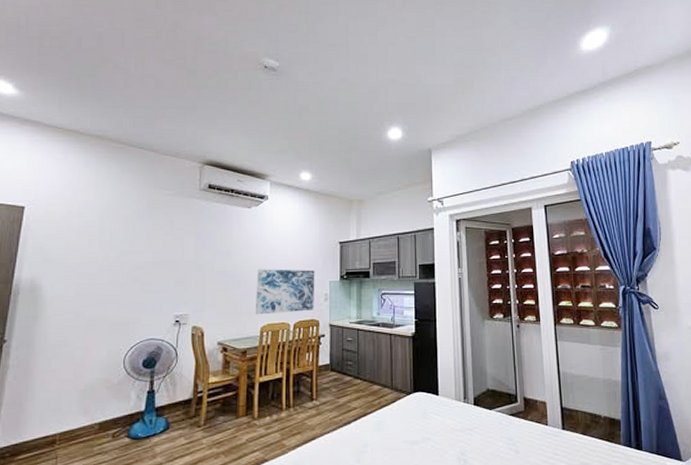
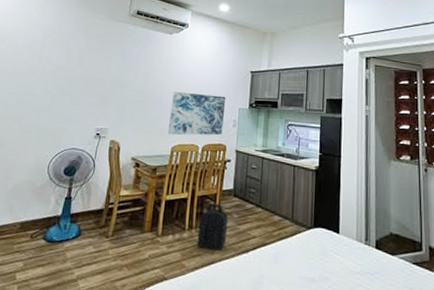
backpack: none [296,379,327,426] -> present [197,202,228,251]

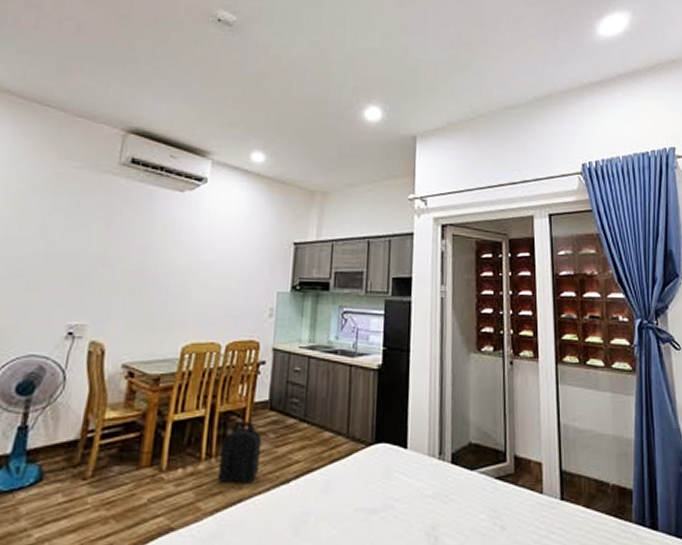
wall art: present [167,91,226,136] -> none [176,271,260,331]

